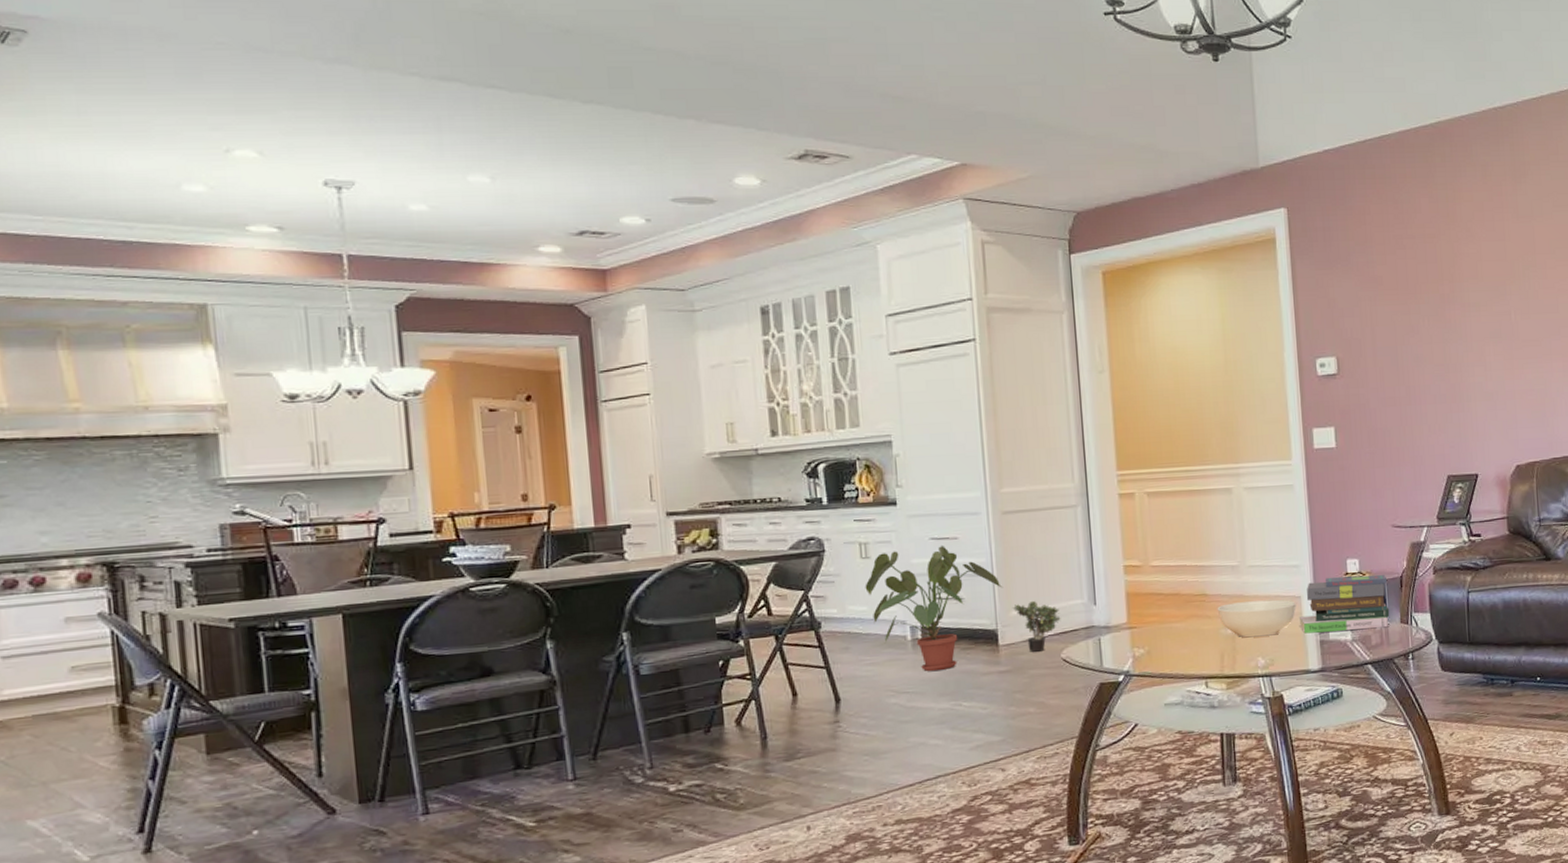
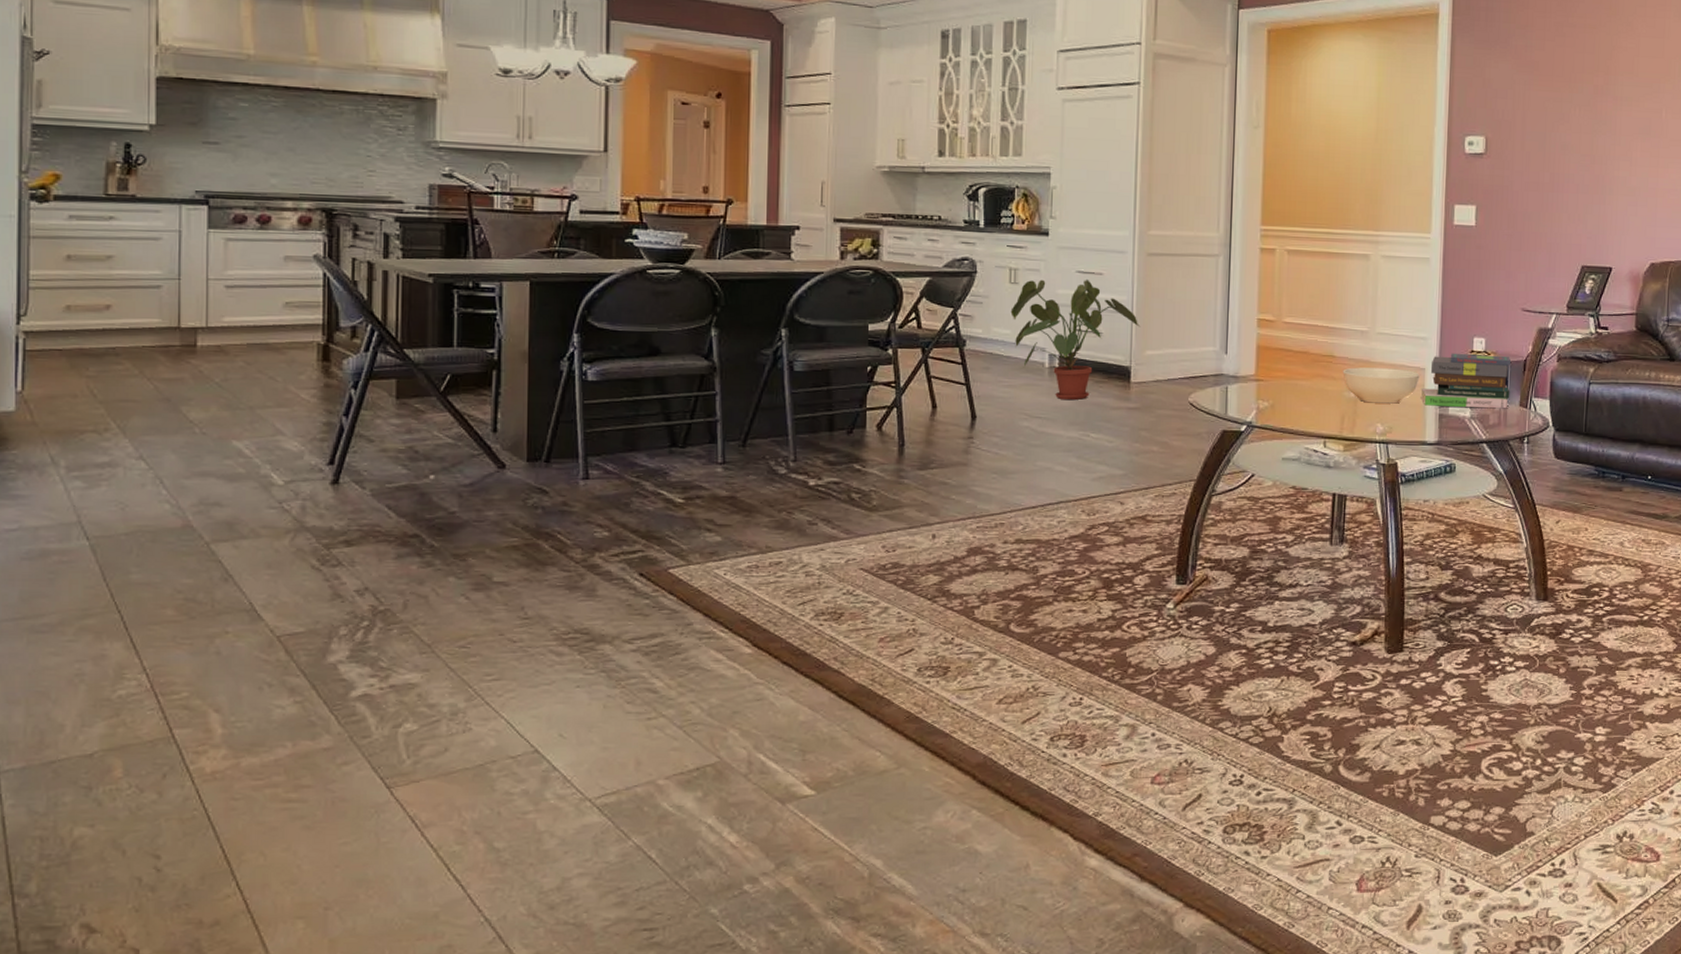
potted plant: present [1012,600,1061,652] -> none [1147,342,1192,393]

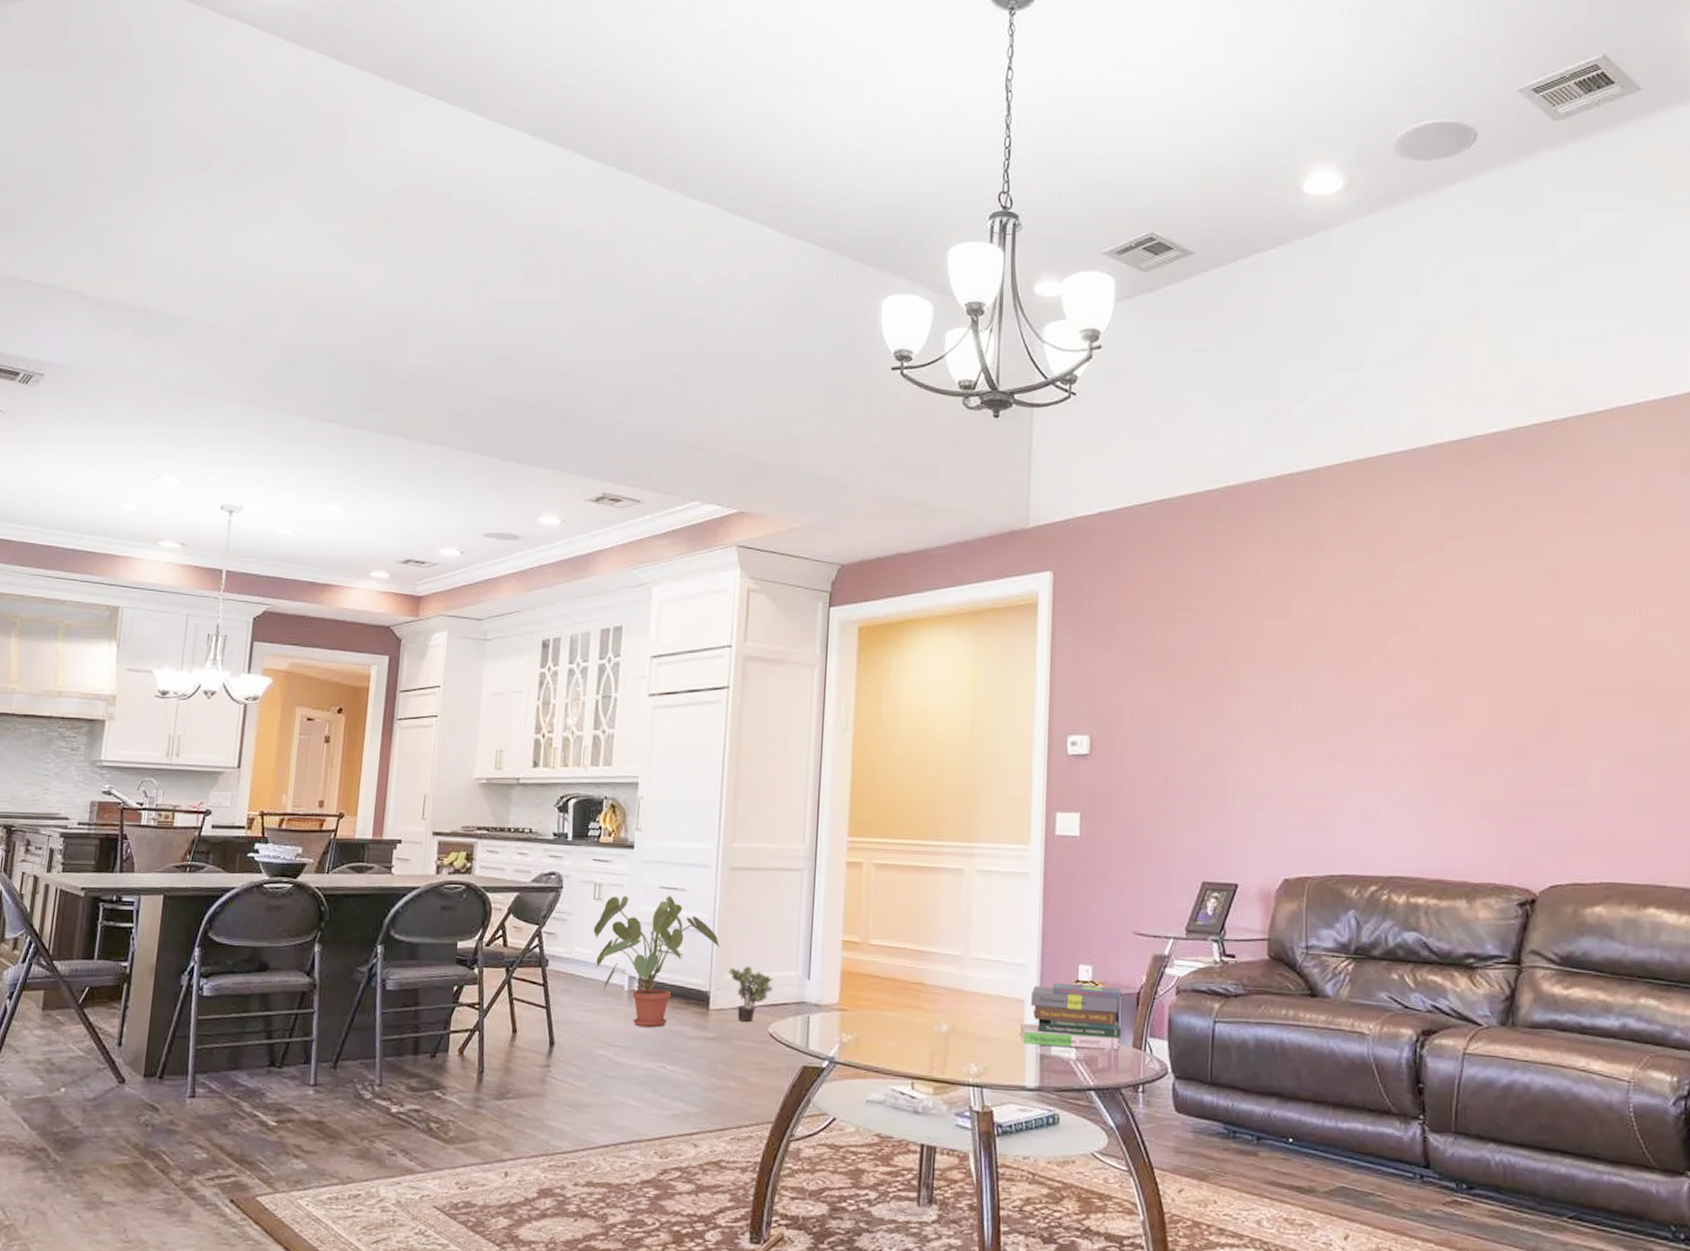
potted plant: none [1147,342,1192,393] -> present [727,965,773,1022]
bowl: present [1342,367,1420,404] -> none [933,997,1018,1041]

